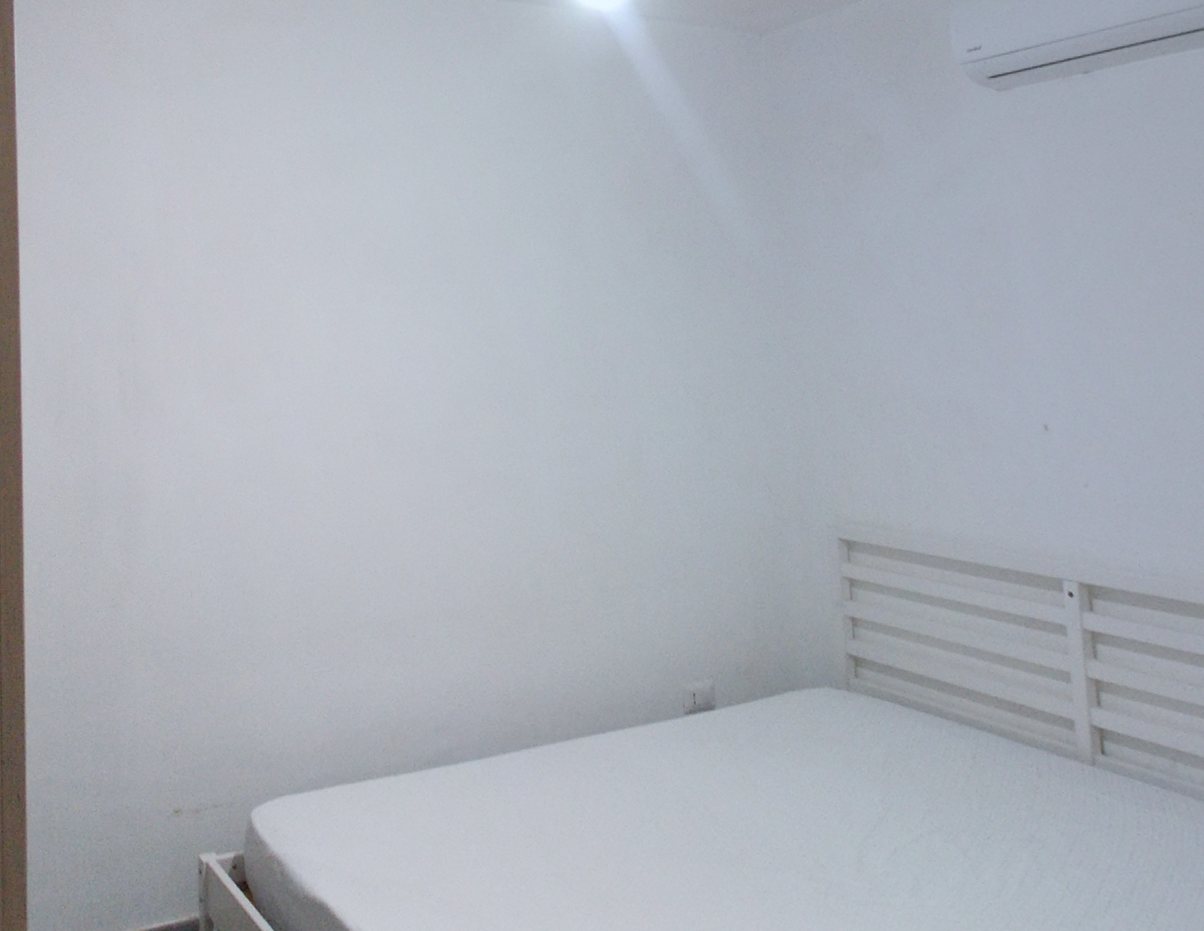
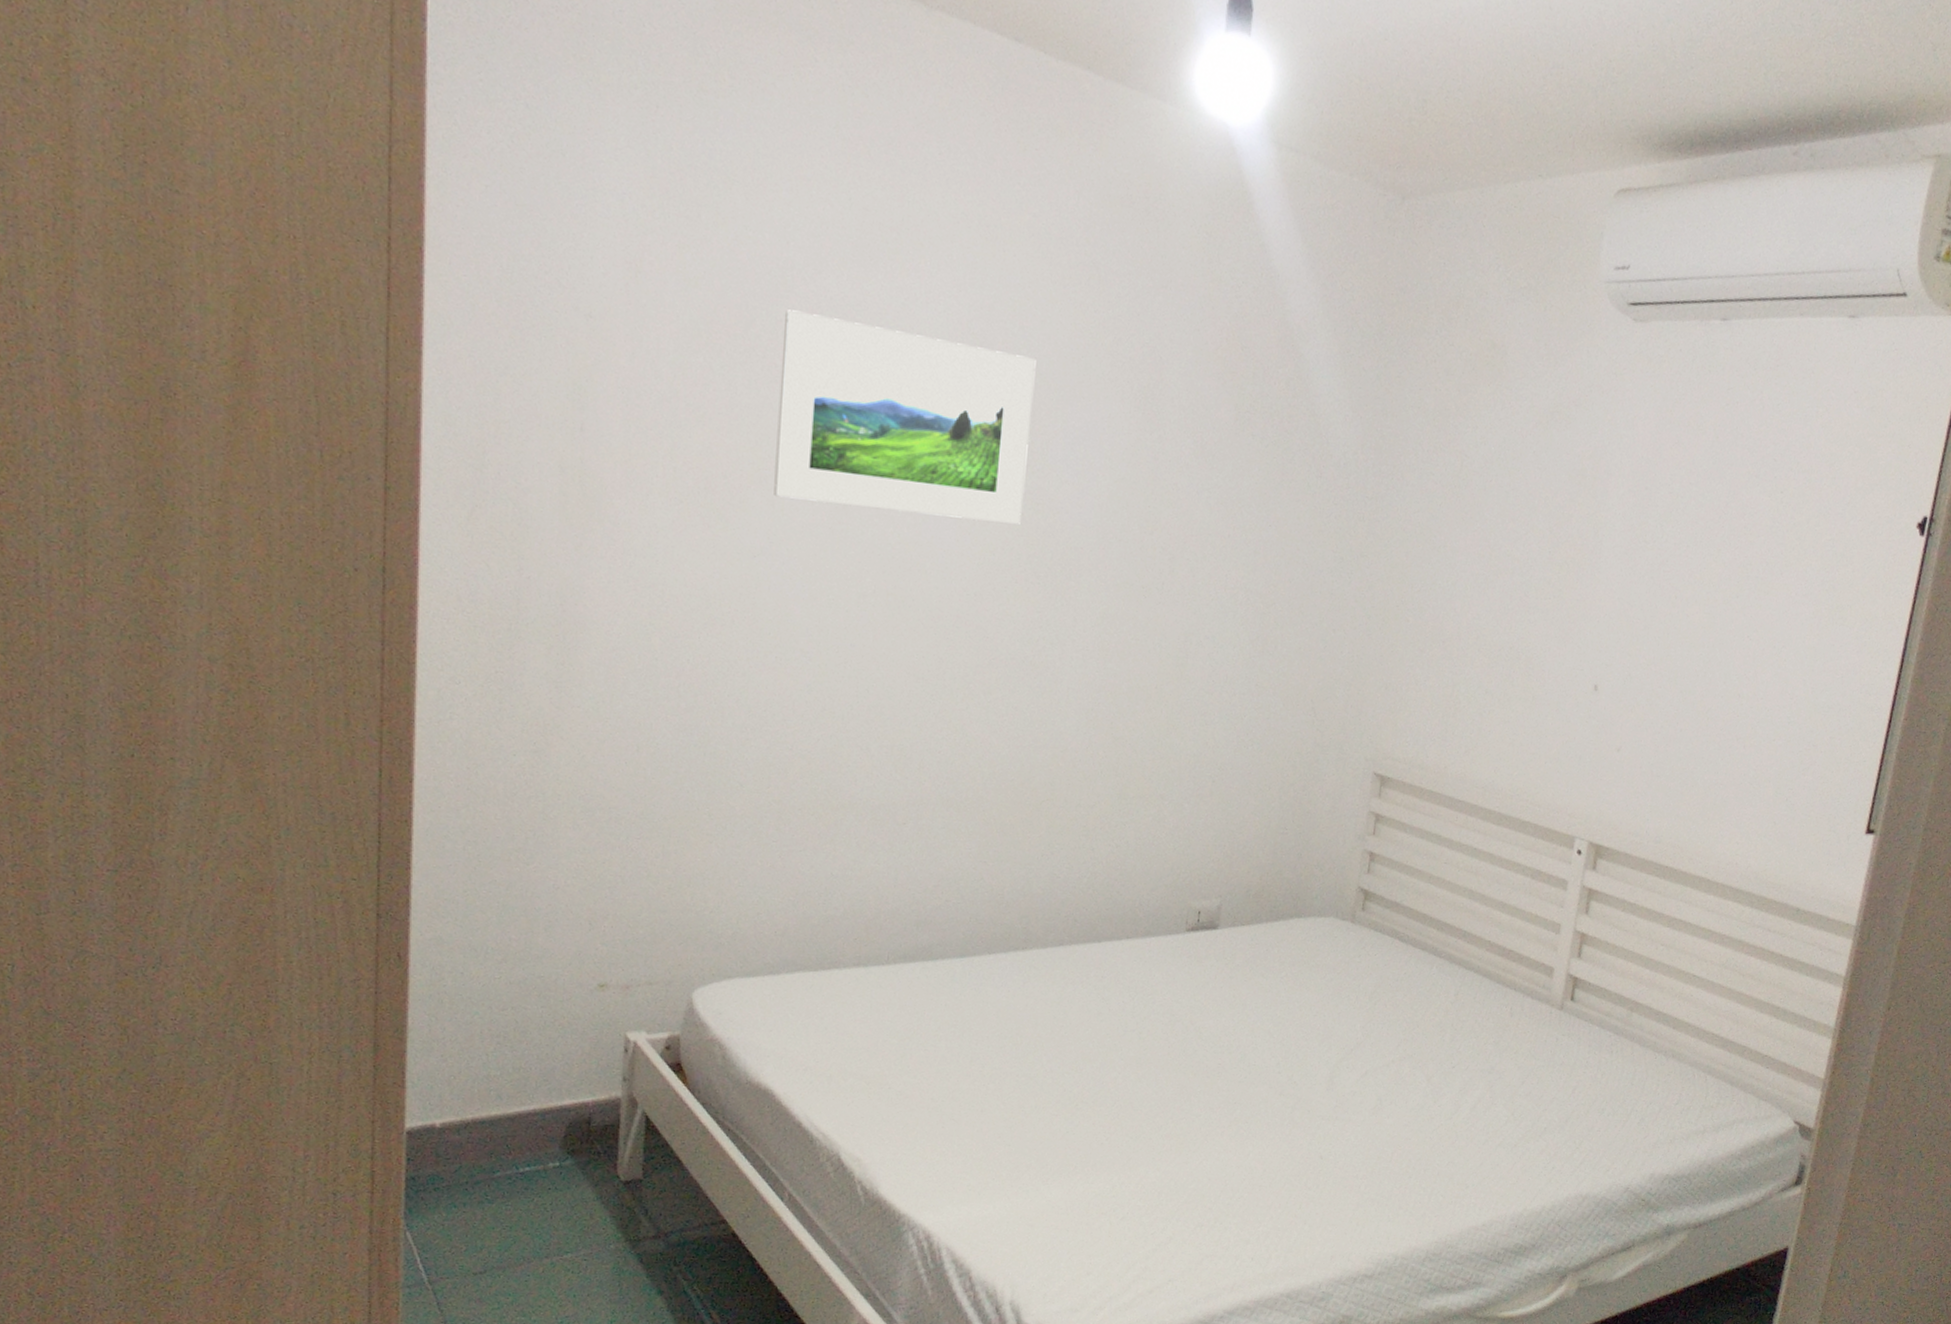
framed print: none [275,220,479,369] -> present [774,309,1036,524]

